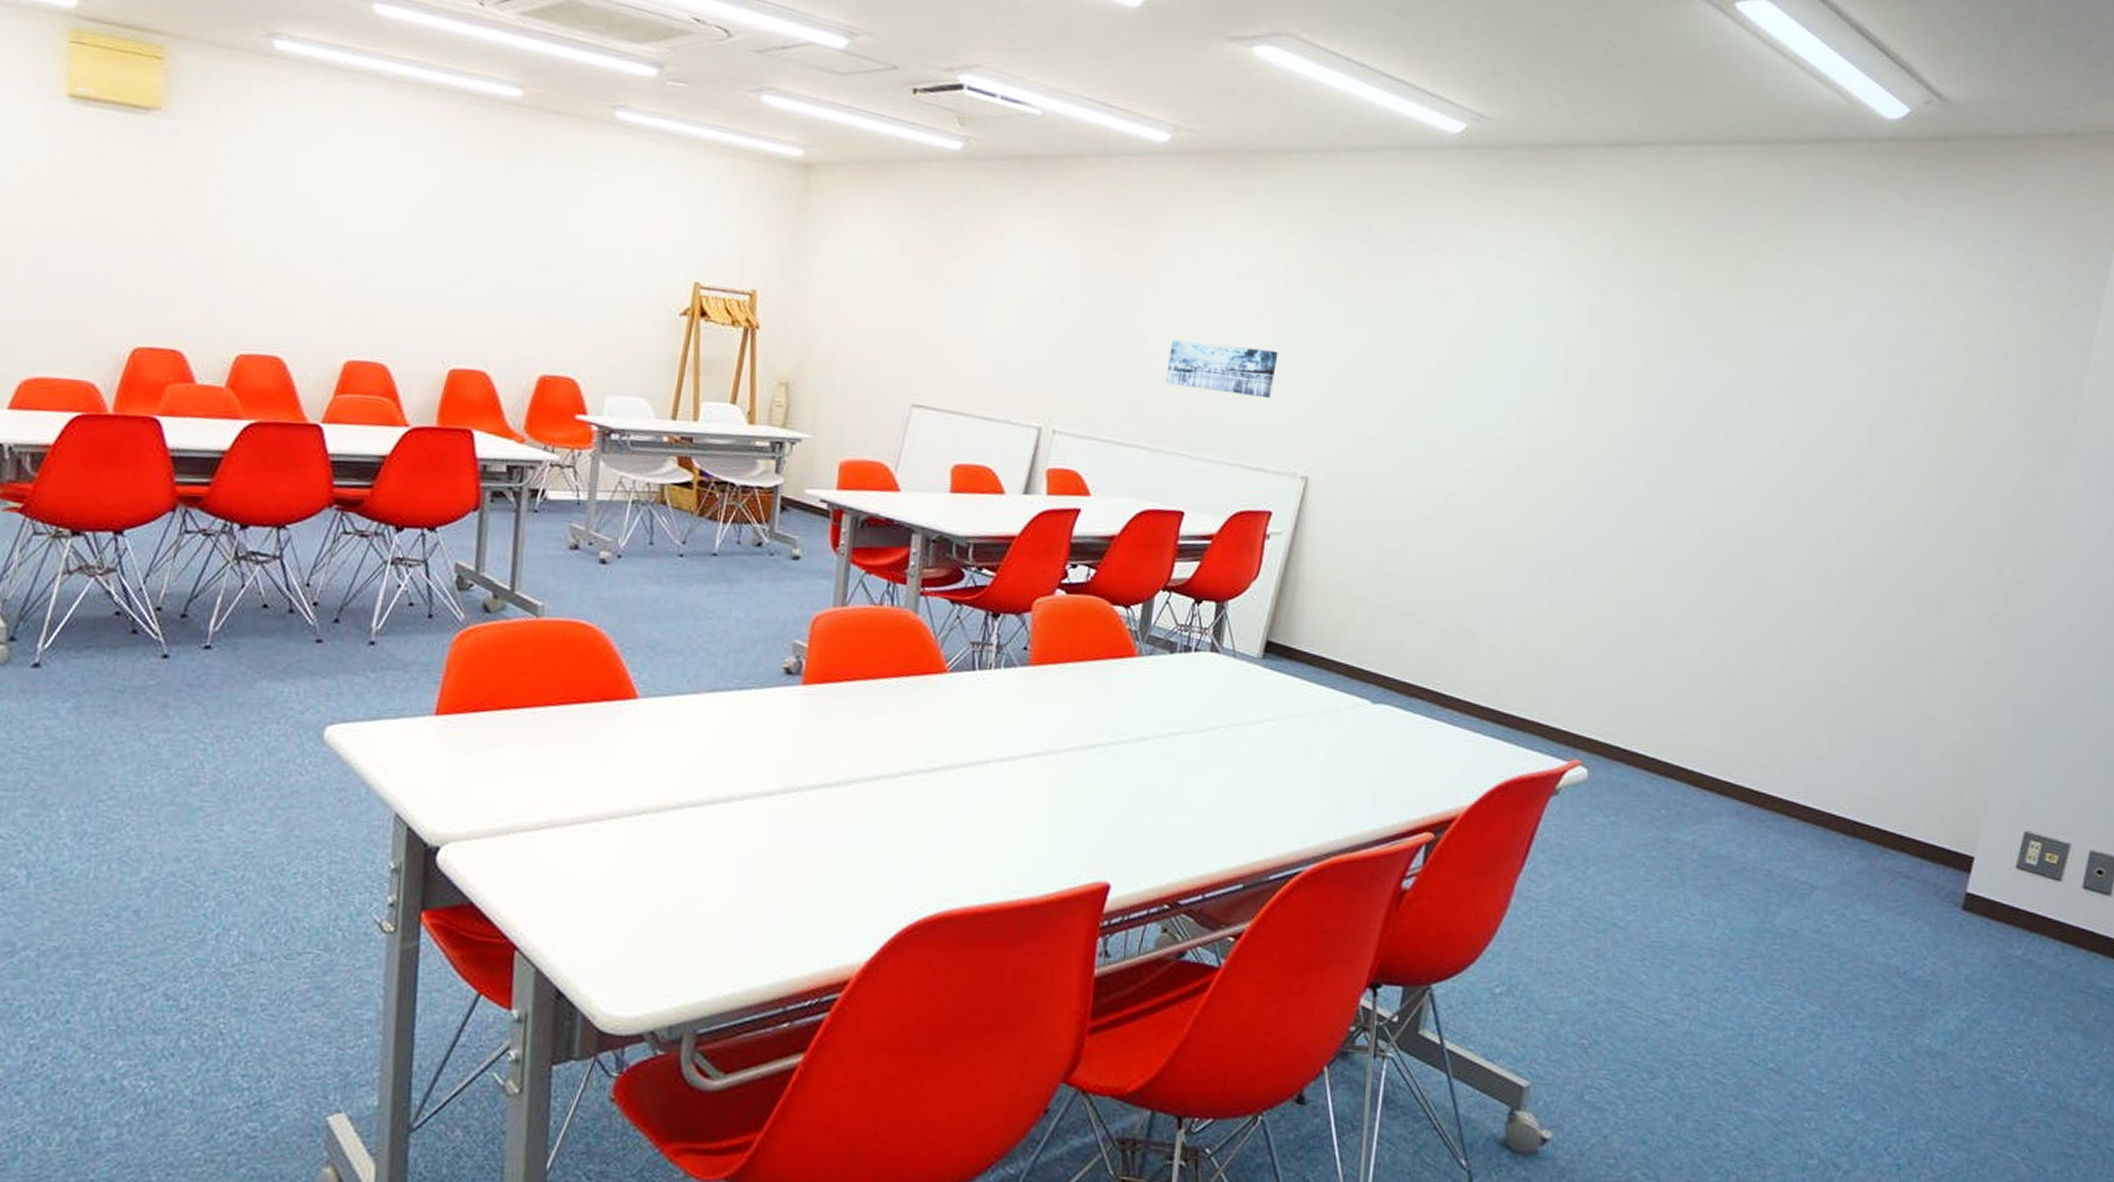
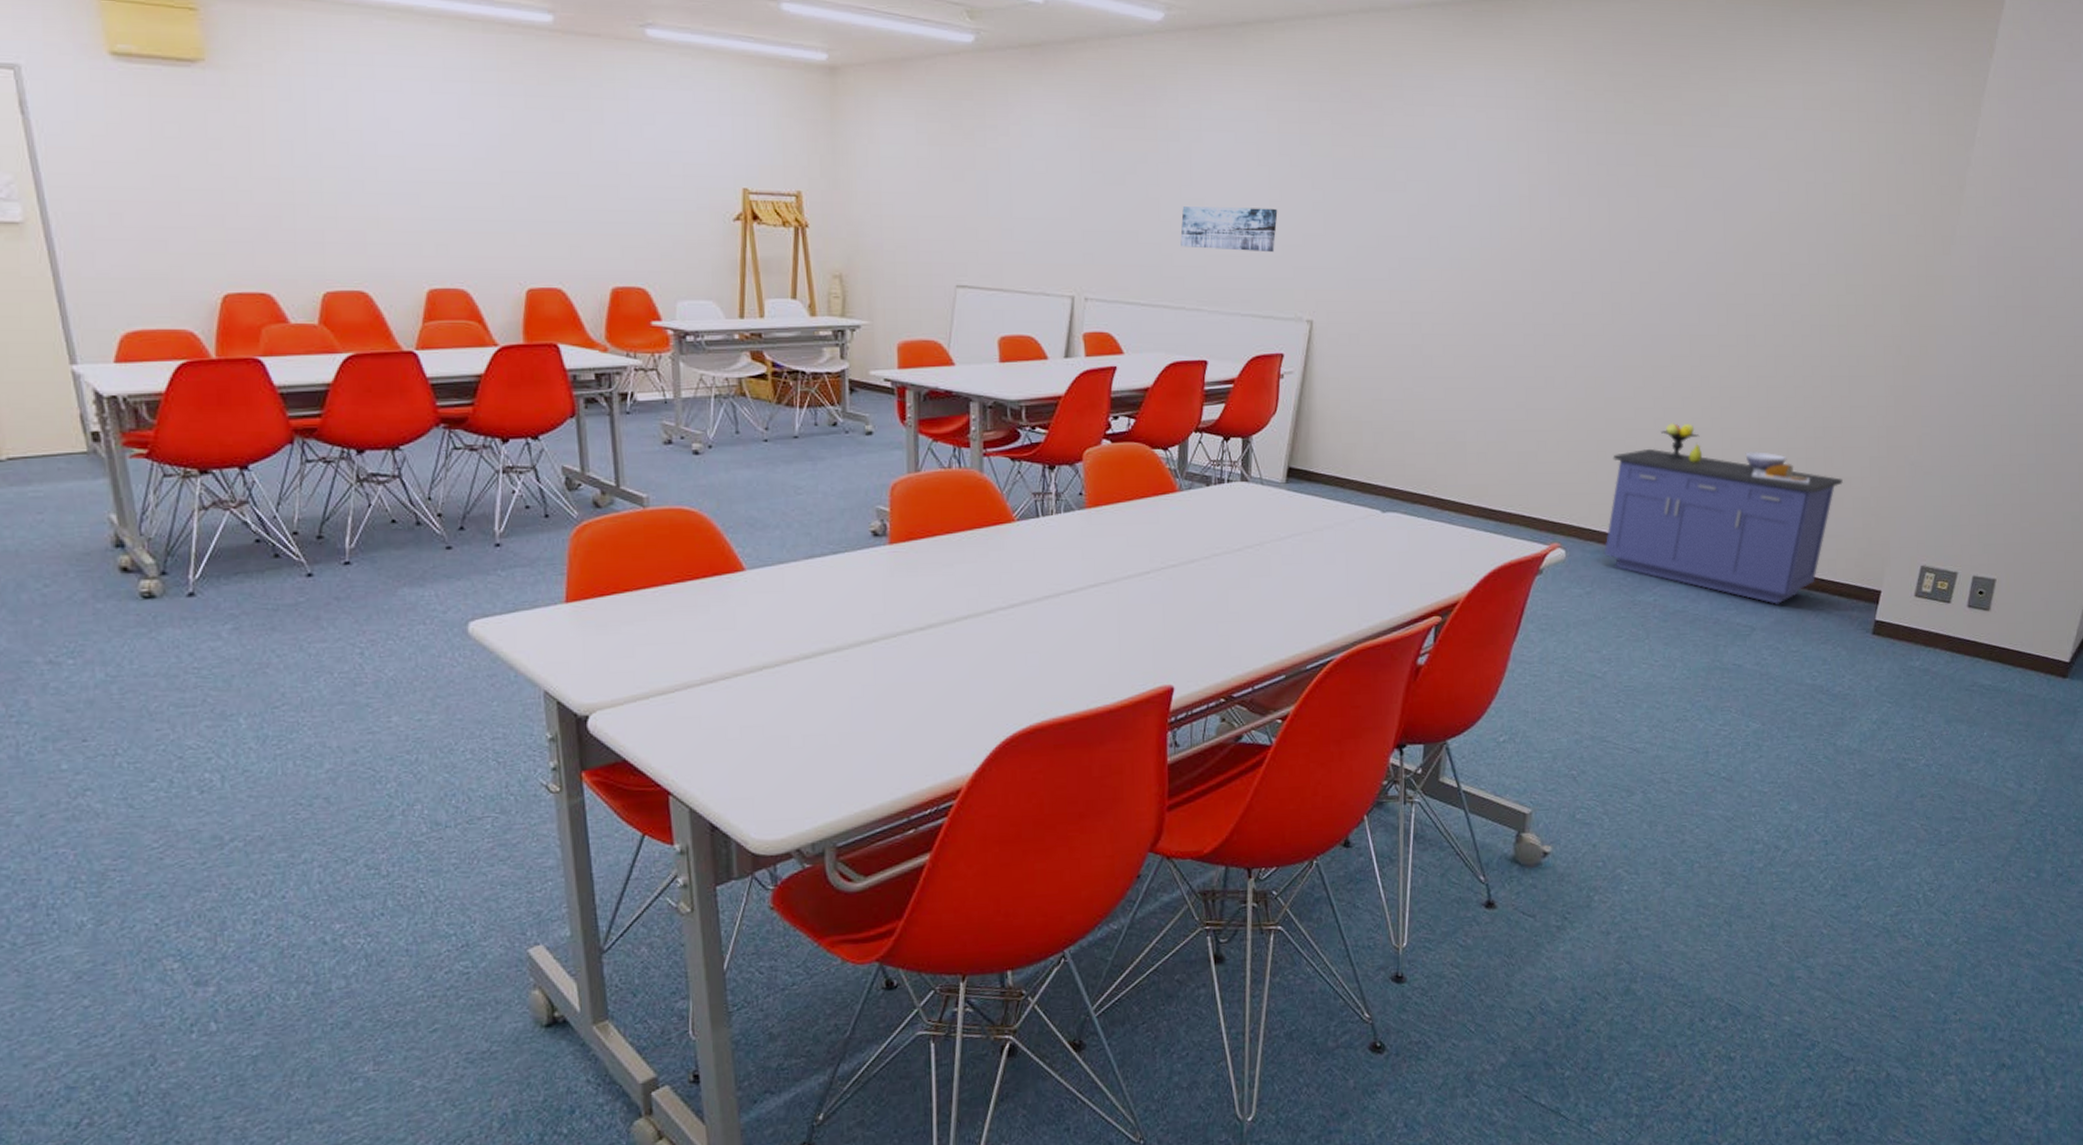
storage cabinet: none [1635,632,1929,861] -> present [1605,423,1843,604]

